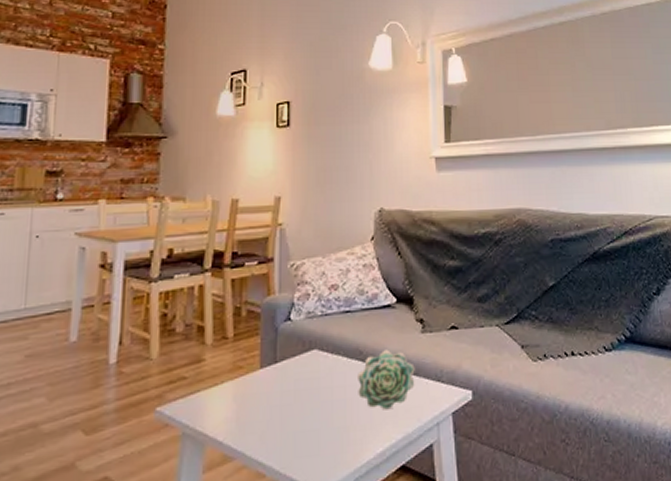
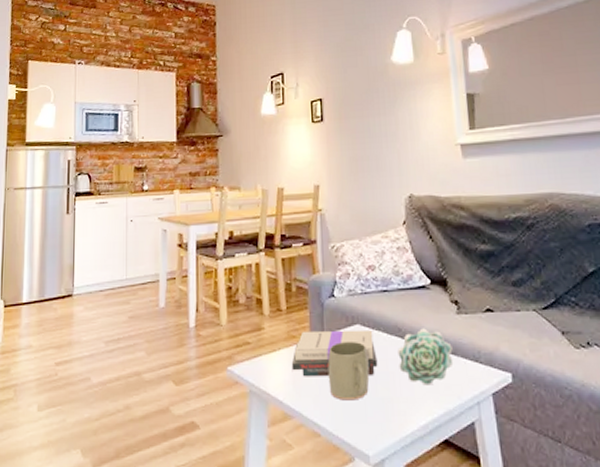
books: none [236,355,335,412] -> present [291,329,378,377]
mug: none [278,367,325,435] -> present [327,341,370,401]

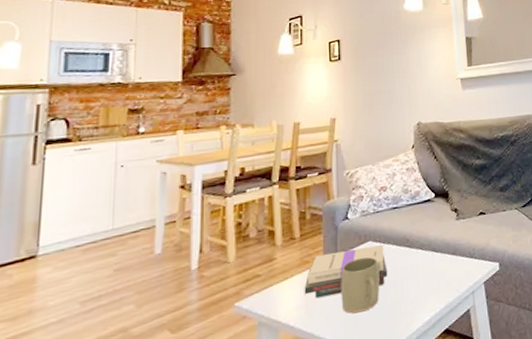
succulent plant: present [398,328,454,385] -> none [406,236,453,286]

